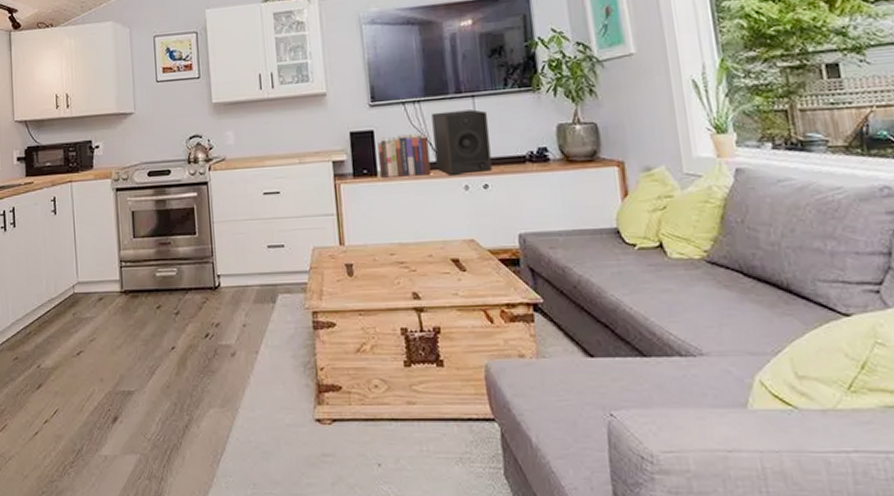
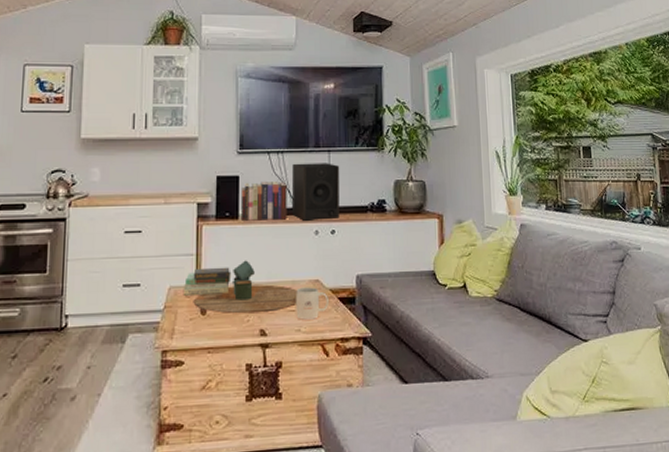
books: none [327,226,376,256] -> present [183,267,231,295]
decorative tray: none [338,219,451,276] -> present [193,260,297,314]
mug: none [448,247,488,284] -> present [295,287,329,321]

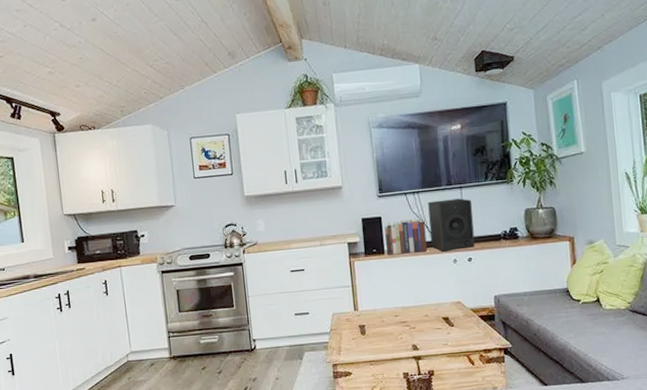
books: present [183,267,231,295] -> none [344,295,384,320]
decorative tray: present [193,260,297,314] -> none [353,288,443,333]
mug: present [295,287,329,321] -> none [440,308,471,337]

